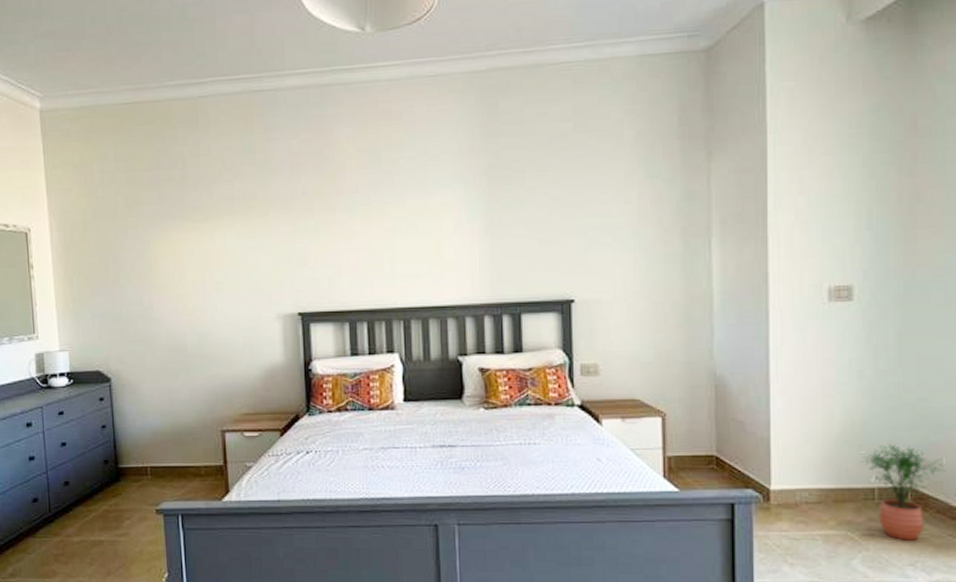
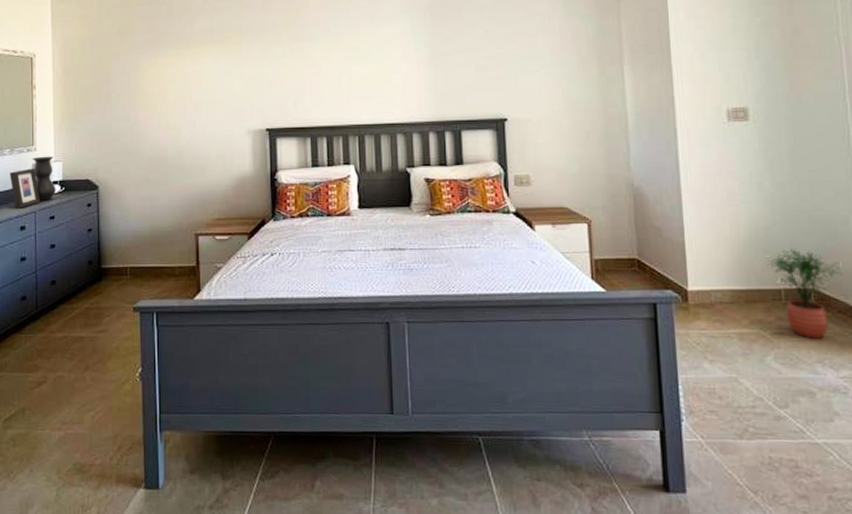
picture frame: none [10,359,47,403] -> present [10,168,41,208]
vase: none [34,345,64,396] -> present [32,156,57,202]

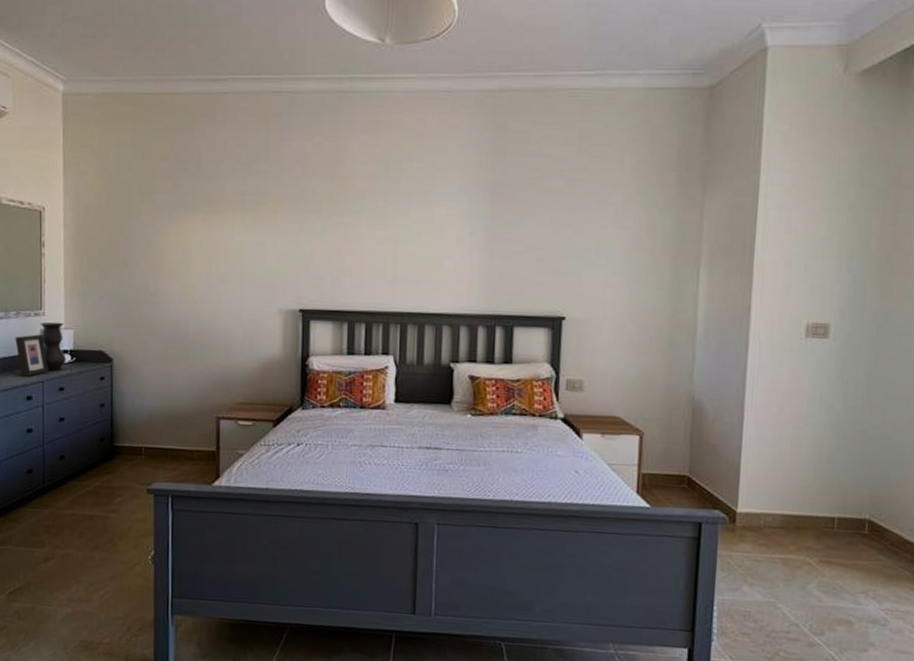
potted plant: present [765,249,842,339] -> none [824,477,902,570]

